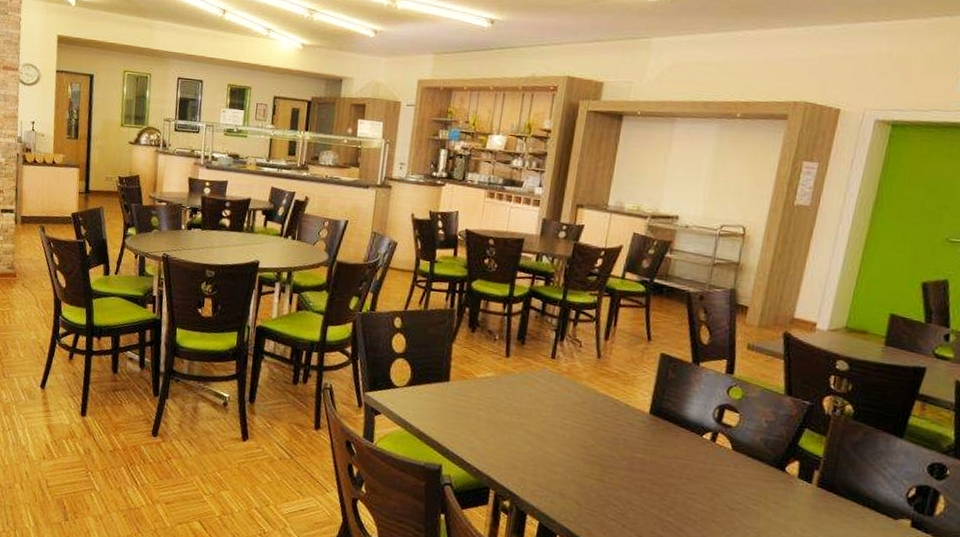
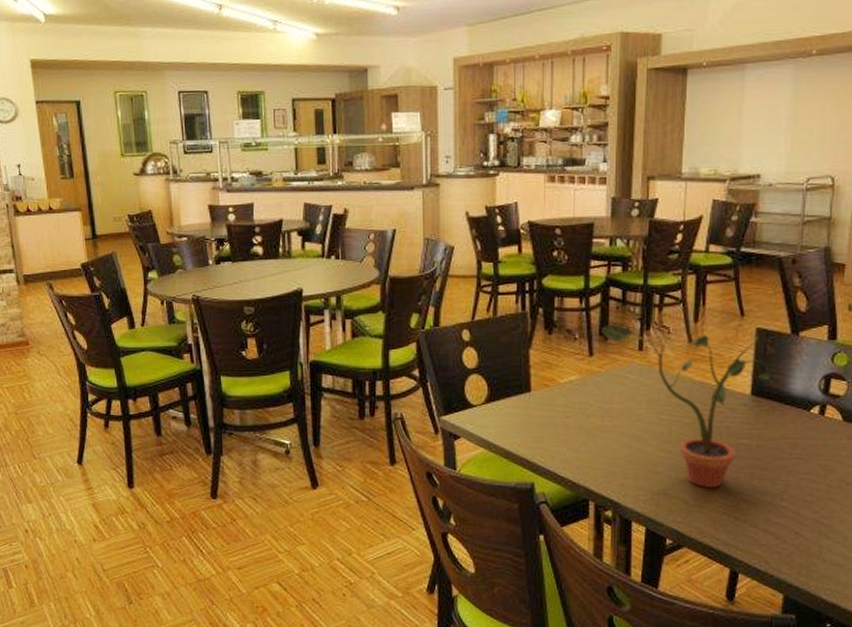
potted plant: none [519,331,670,495] -> present [602,324,771,488]

